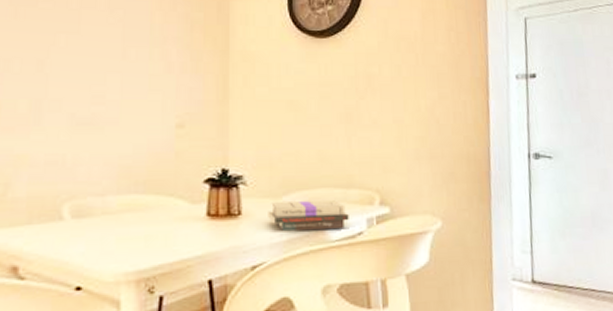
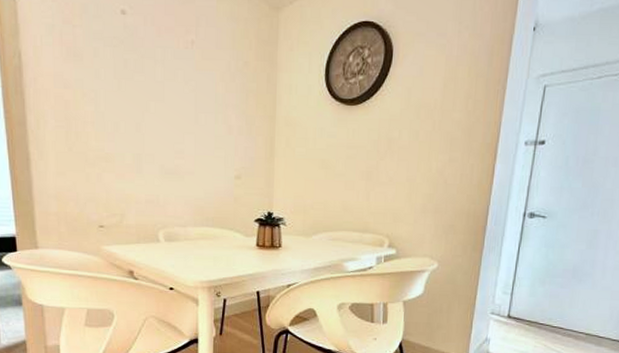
books: present [268,200,349,232] -> none [301,240,363,263]

